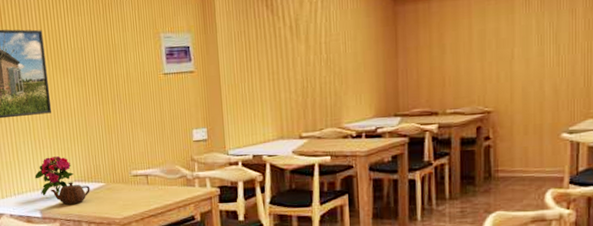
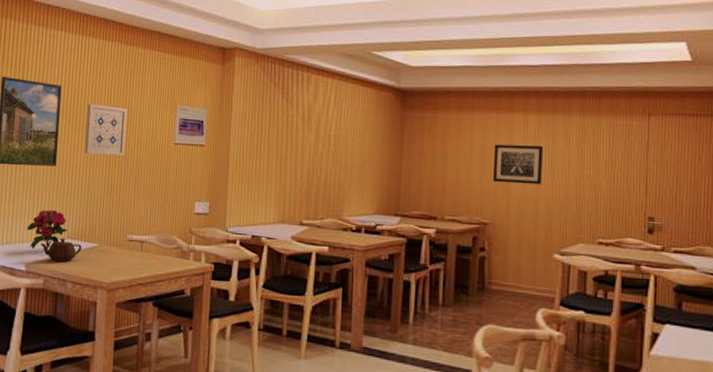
wall art: none [71,44,115,96] -> present [84,104,127,155]
wall art: none [494,21,548,68] -> present [492,144,544,185]

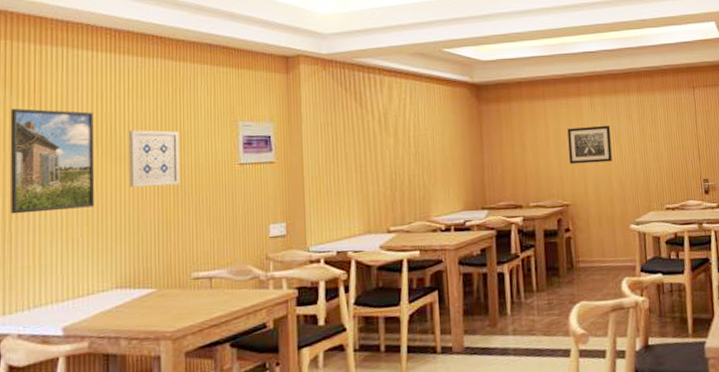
flower: present [27,209,68,250] -> none [61,257,115,309]
teapot: present [41,238,82,262] -> none [81,289,136,318]

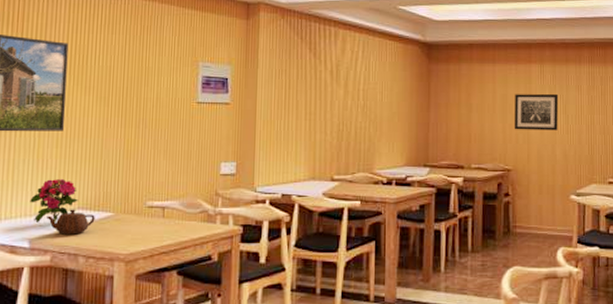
flower: none [61,257,115,309] -> present [29,178,78,224]
teapot: none [81,289,136,318] -> present [47,209,95,235]
wall art: present [128,130,179,187] -> none [95,63,144,117]

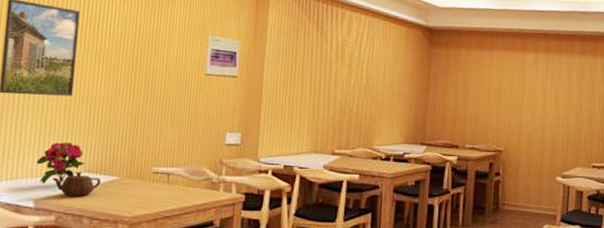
wall art: present [514,93,559,131] -> none [507,80,550,116]

